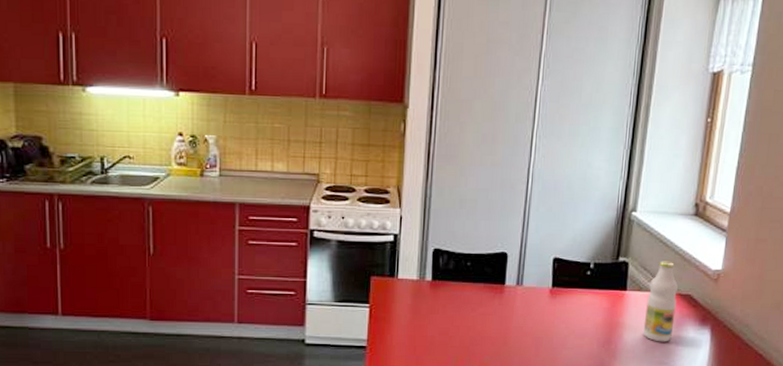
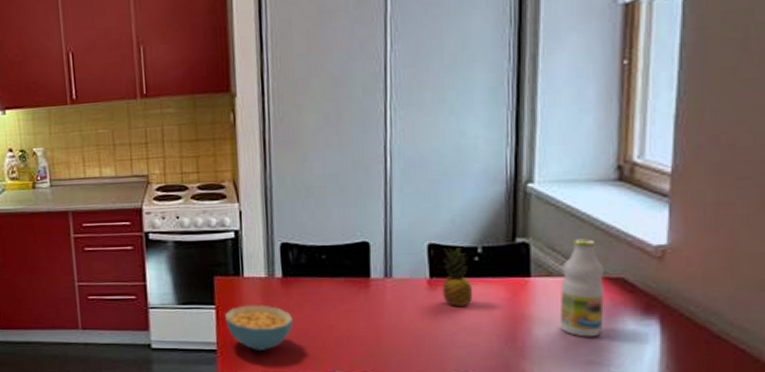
cereal bowl: none [377,305,438,349] -> present [225,305,294,352]
fruit: none [560,261,584,313] -> present [442,246,473,306]

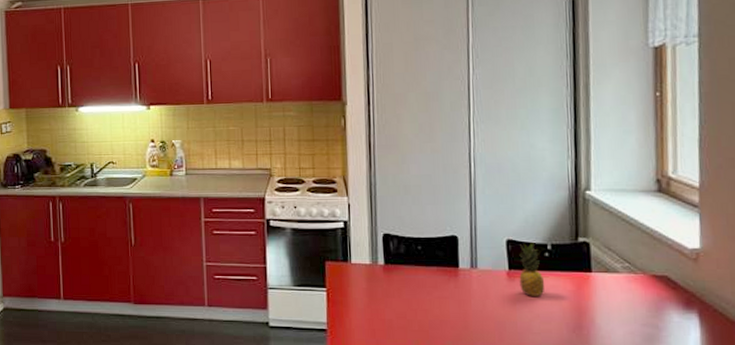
cereal bowl: present [225,305,294,352] -> none [335,289,394,332]
bottle: present [559,238,604,337] -> none [617,240,653,328]

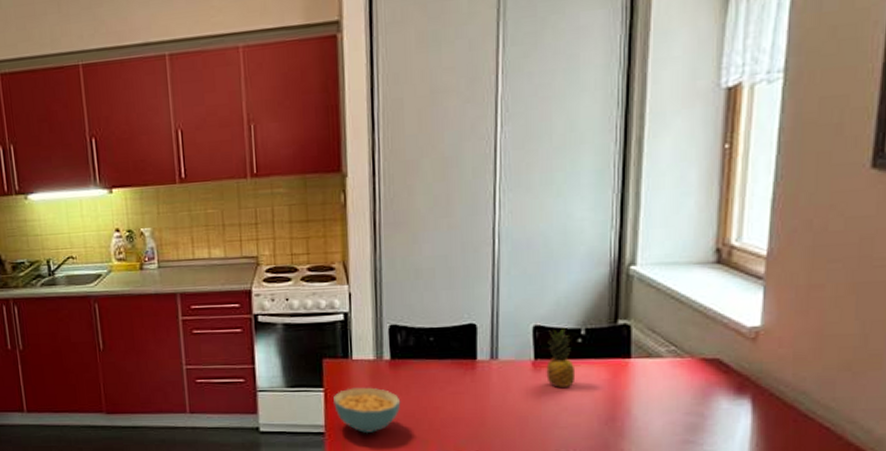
cereal bowl: none [335,289,394,332] -> present [333,387,401,434]

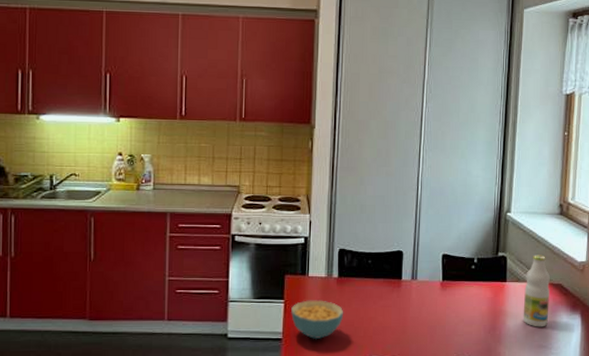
fruit: present [546,328,576,387] -> none [450,257,470,303]
bottle: none [657,320,700,417] -> present [523,255,550,327]

